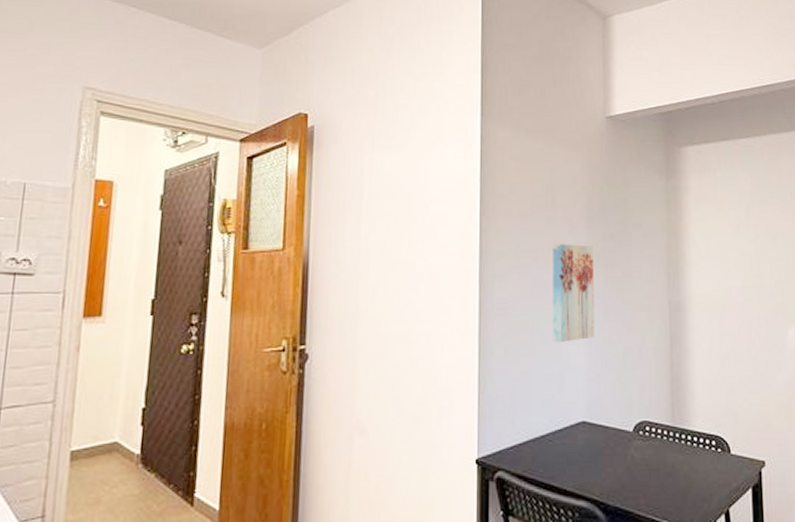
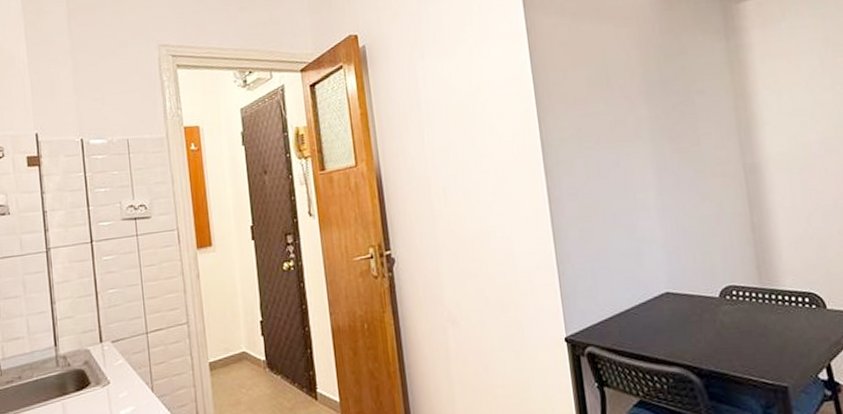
wall art: present [553,243,594,343] -> none [613,120,668,220]

